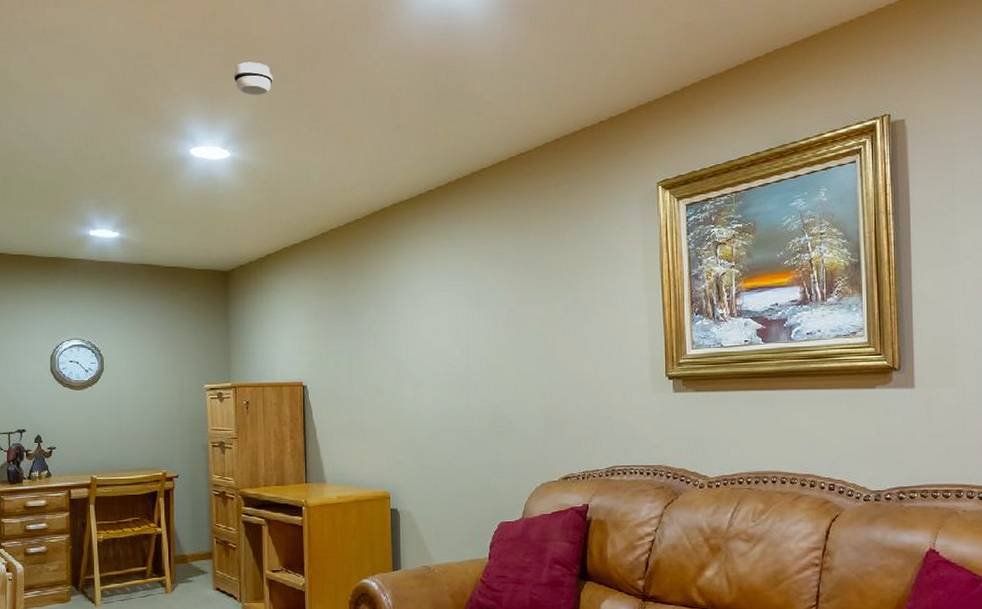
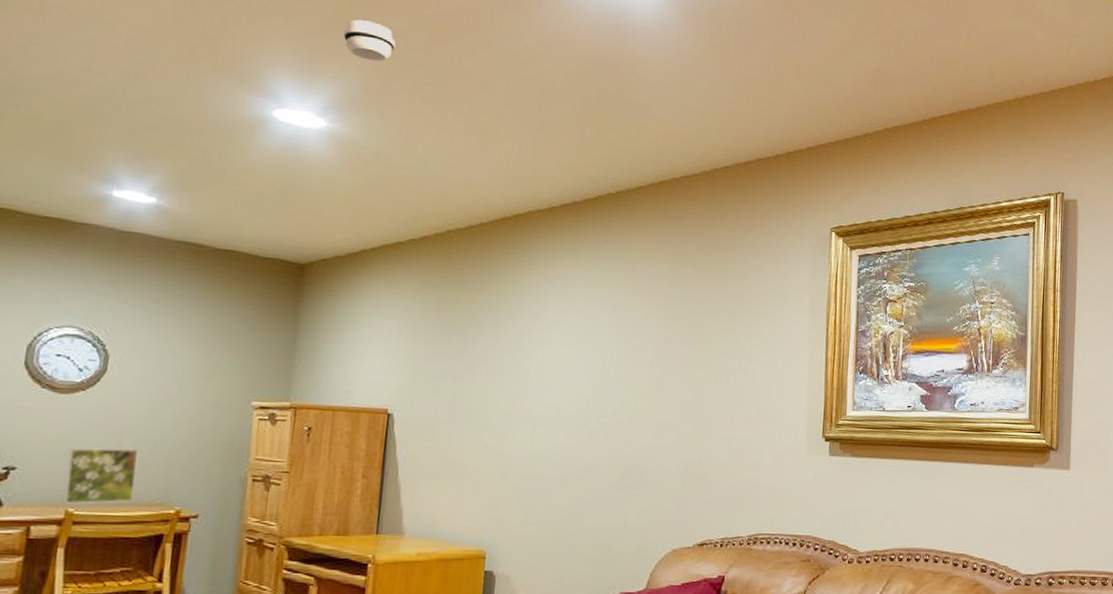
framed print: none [87,428,133,472] -> present [63,447,139,504]

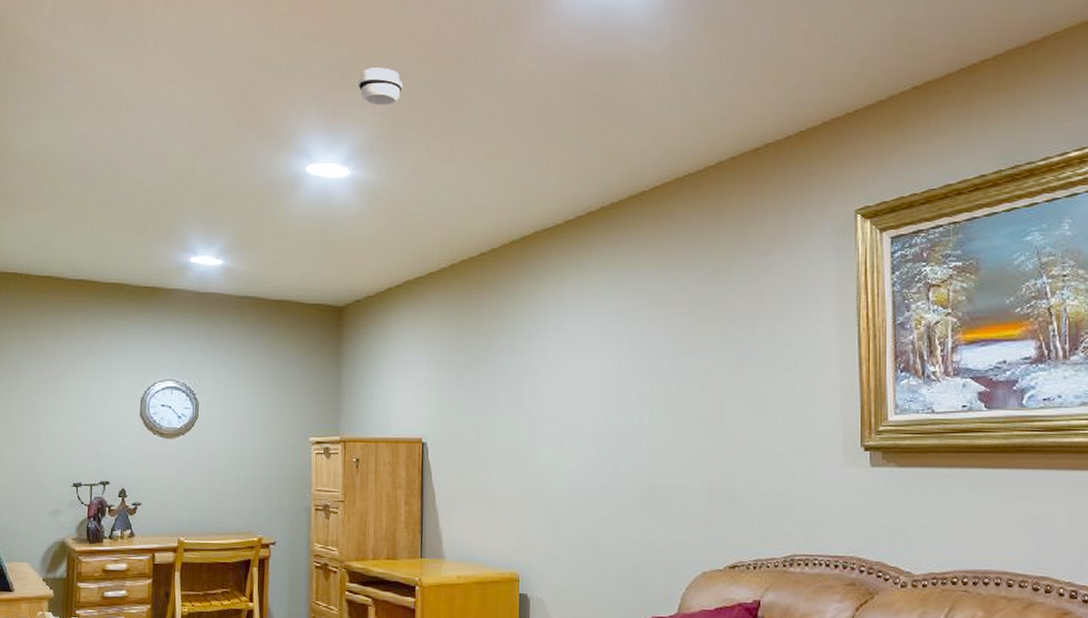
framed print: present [63,447,139,504] -> none [176,484,227,534]

